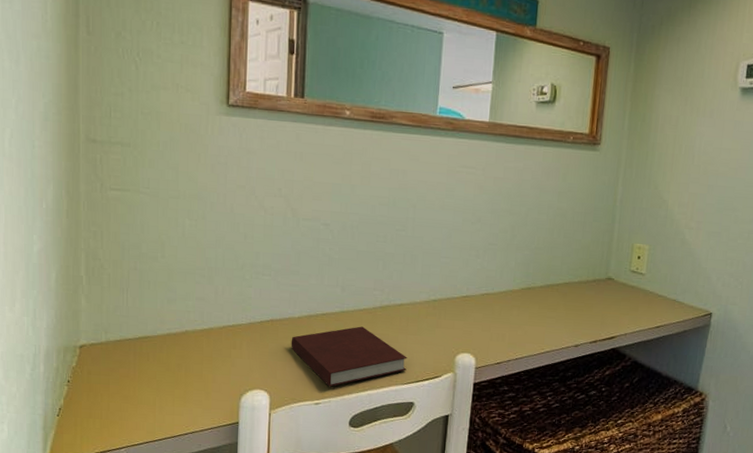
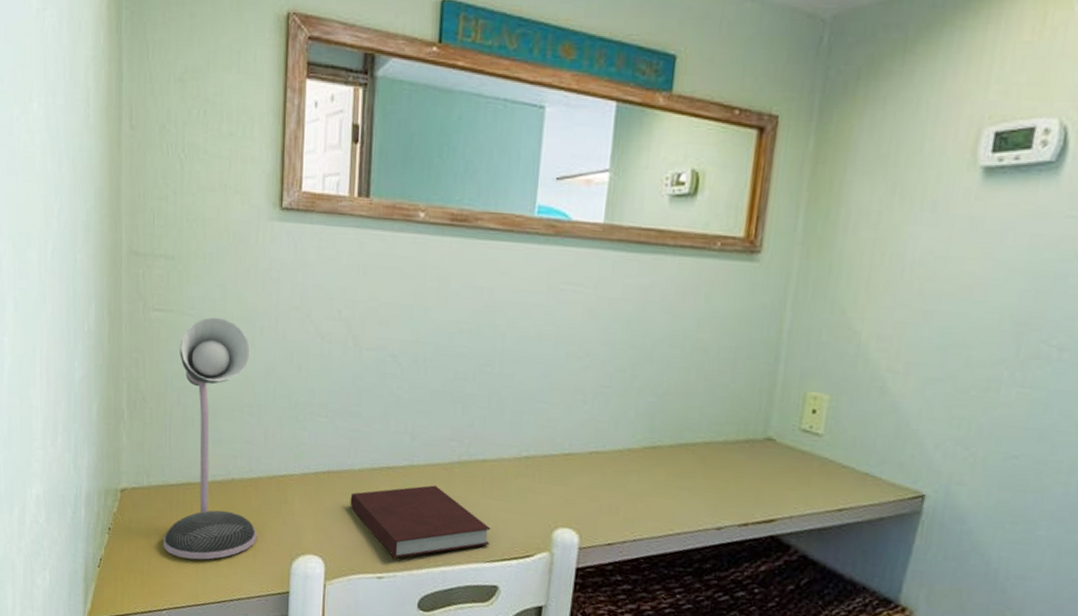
desk lamp: none [121,195,209,402] -> present [163,317,257,560]

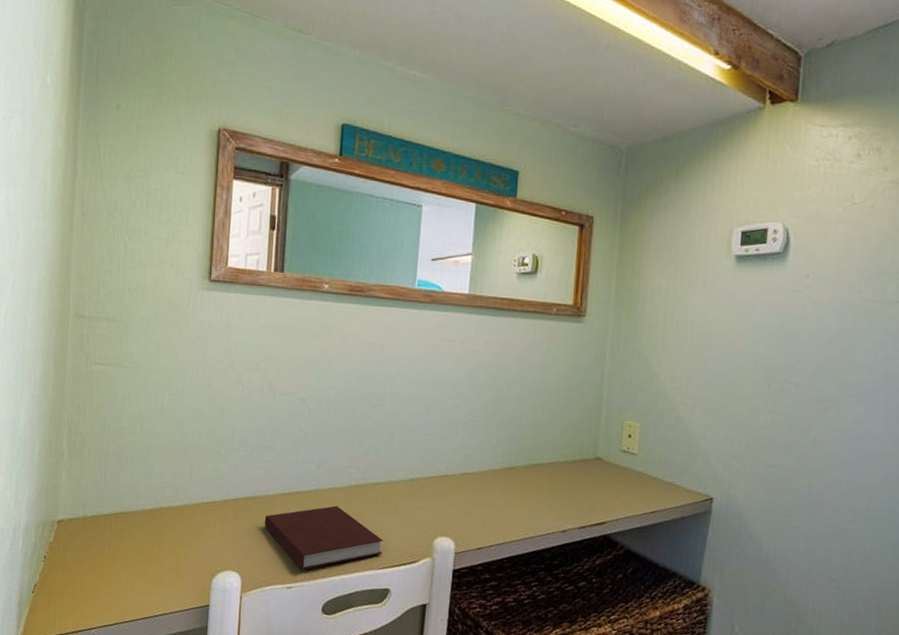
desk lamp: present [163,317,257,560] -> none [95,369,181,581]

